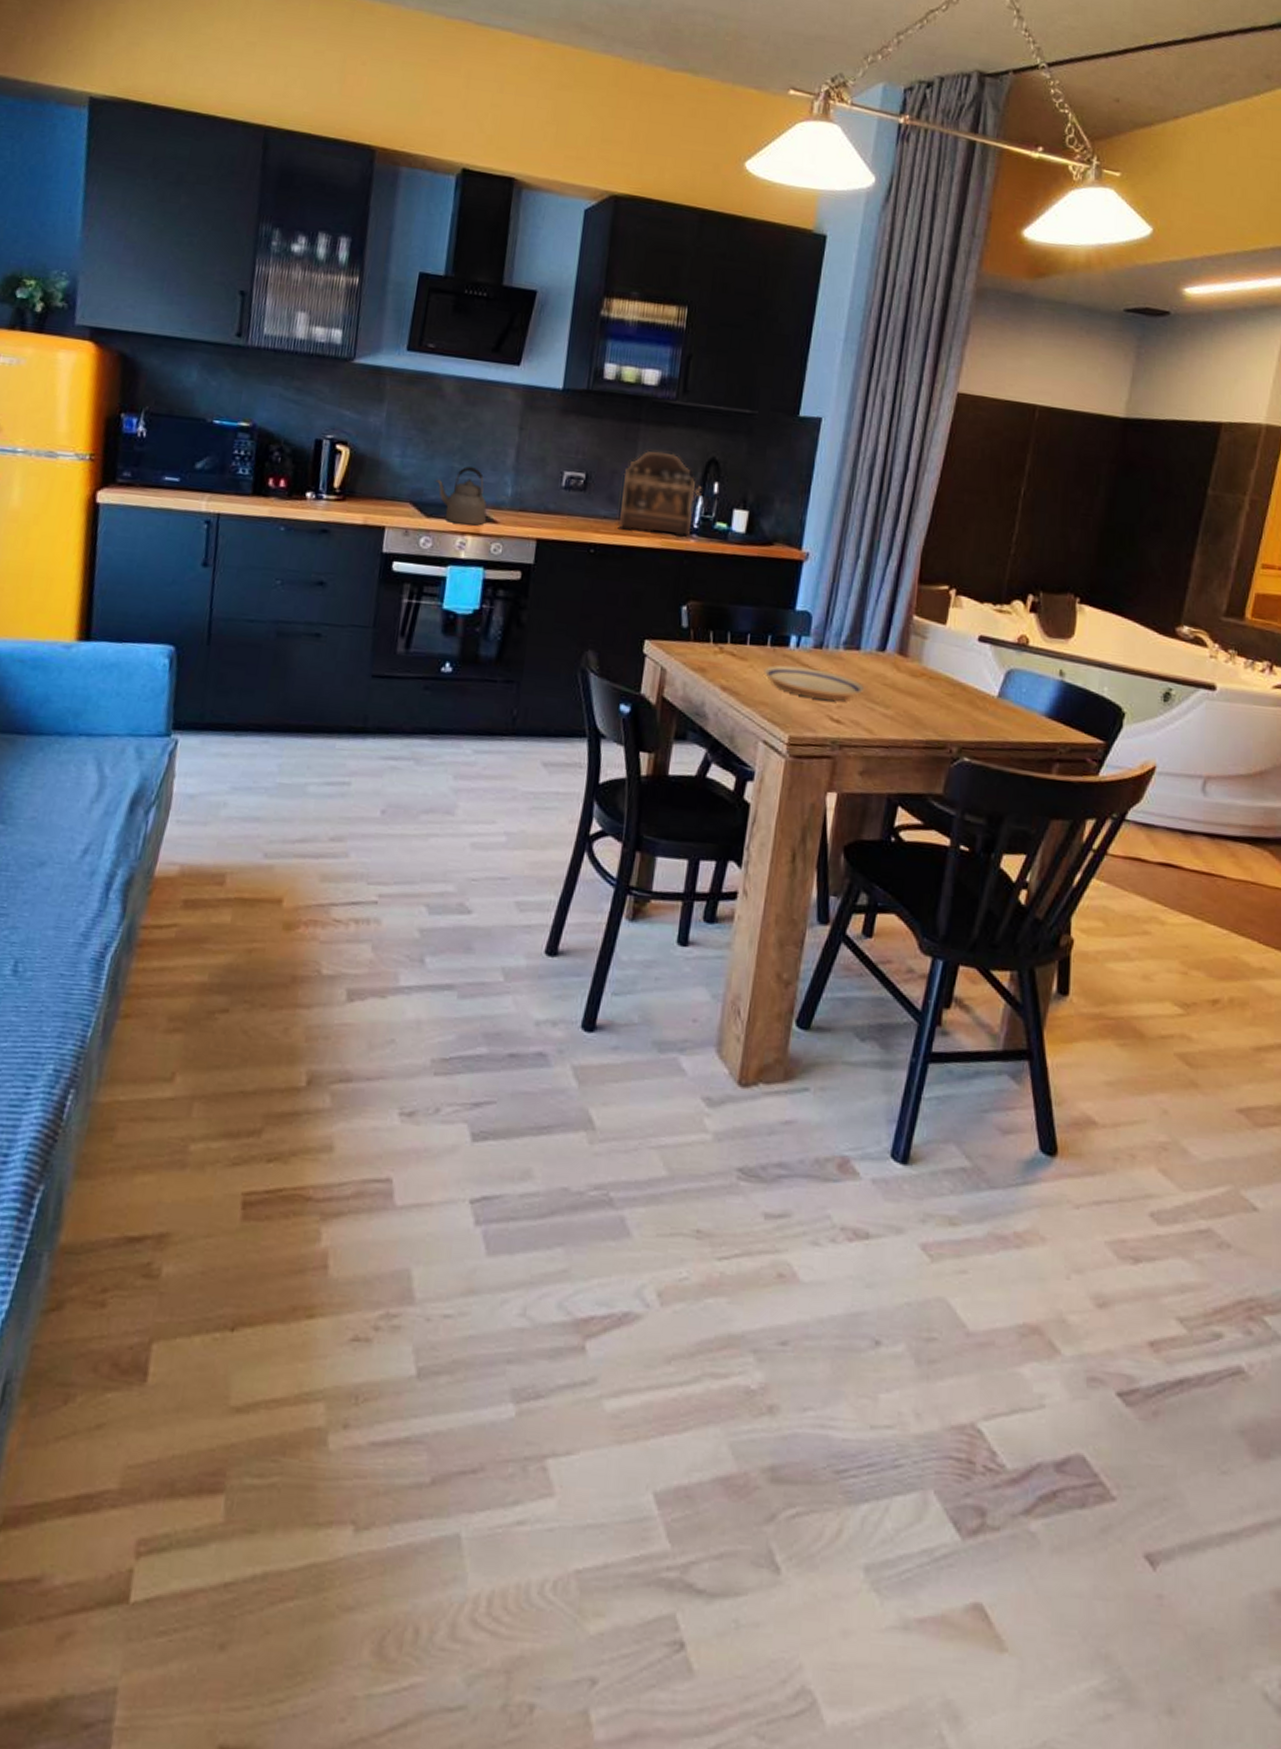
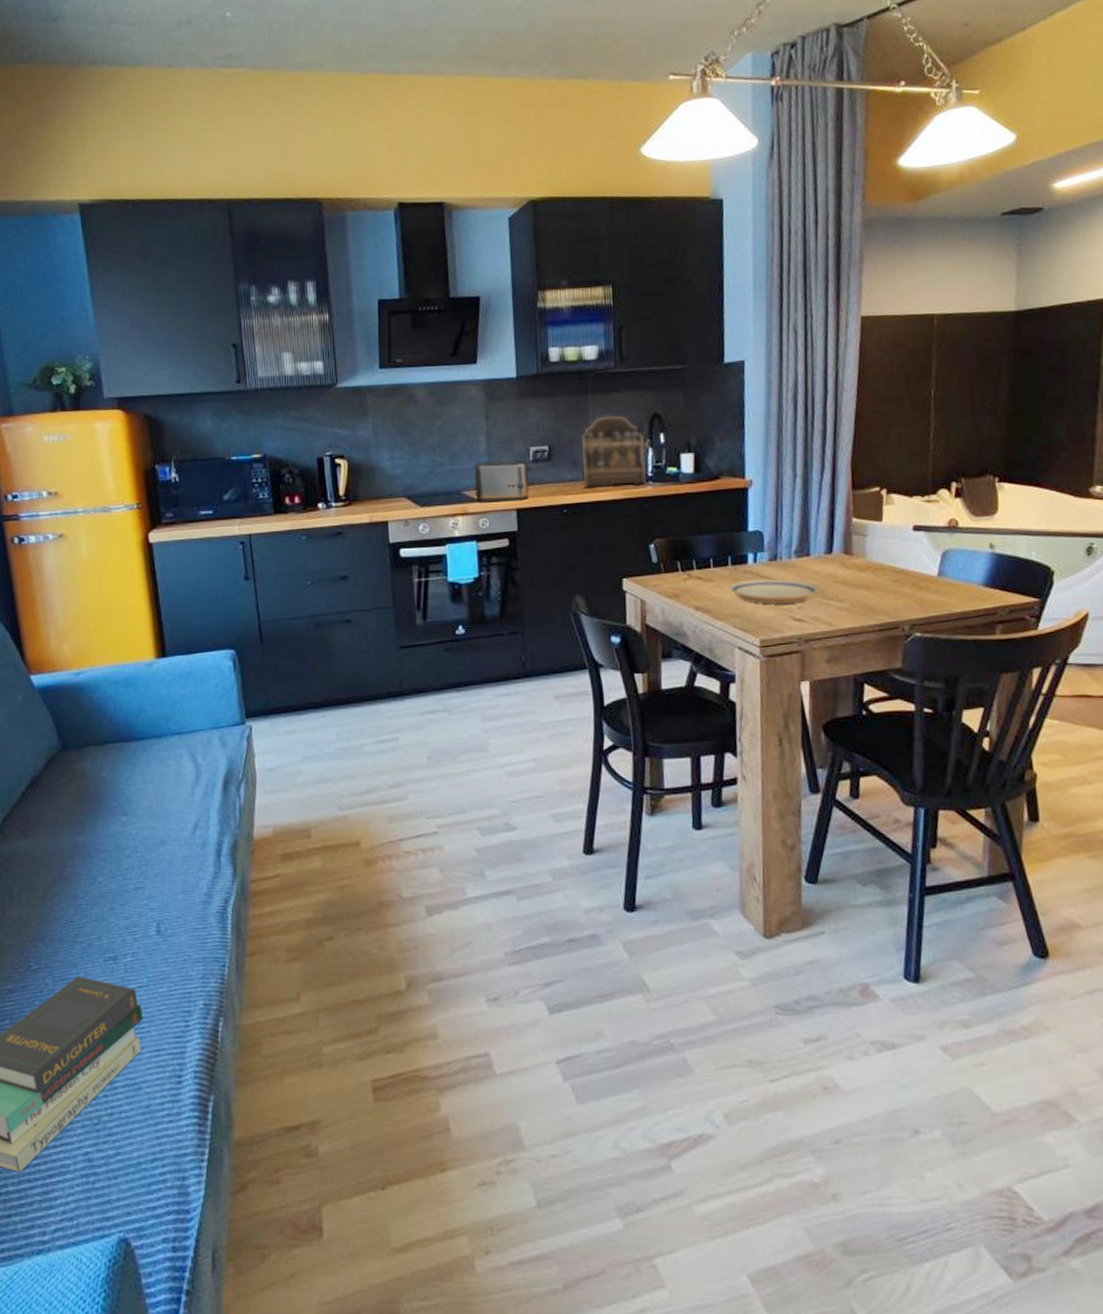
kettle: present [434,466,487,526] -> none [422,458,471,508]
toaster: none [492,477,564,531] -> present [474,459,533,503]

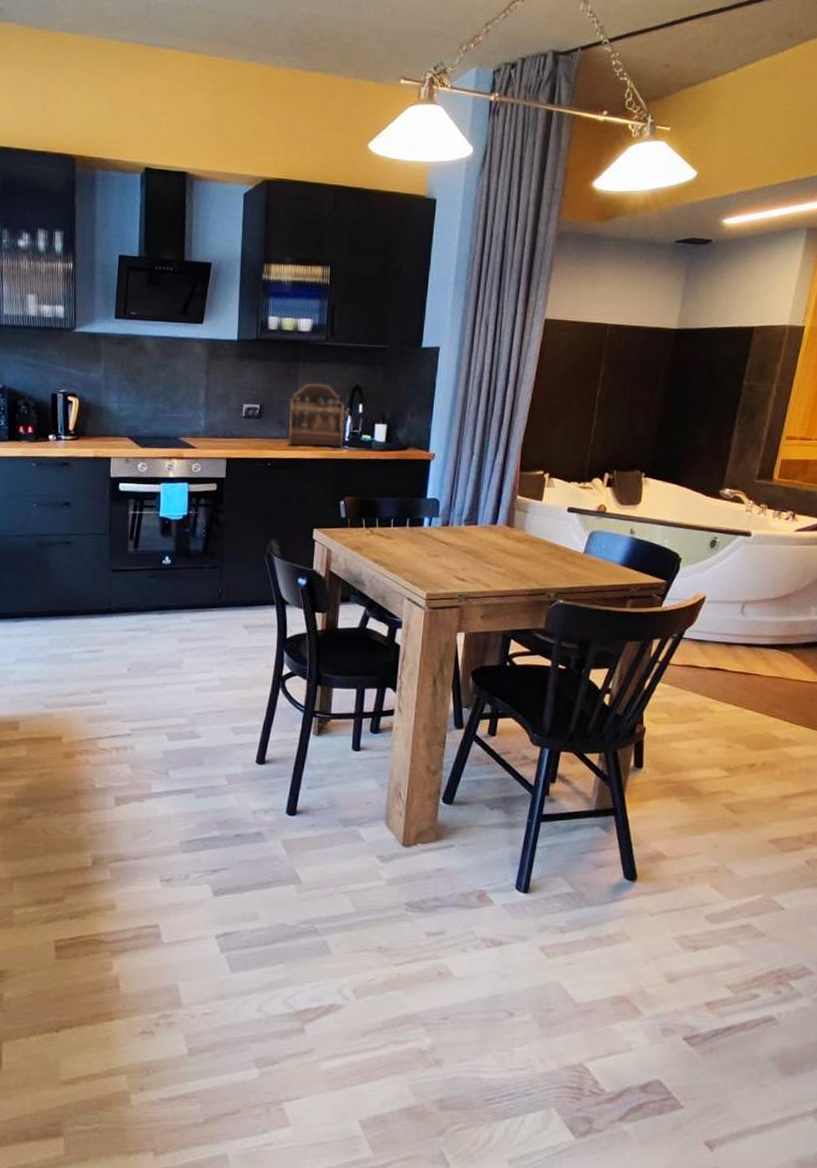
toaster: present [474,459,533,503] -> none [191,412,244,451]
plate: present [729,578,820,604] -> none [405,540,482,564]

